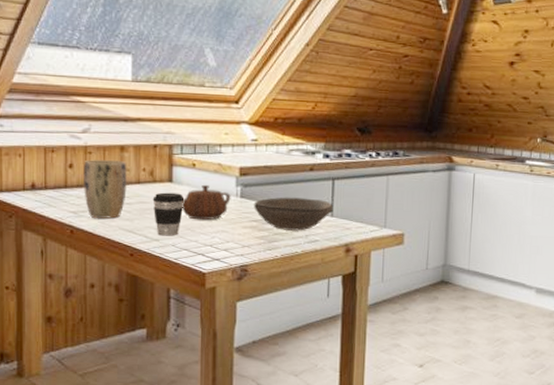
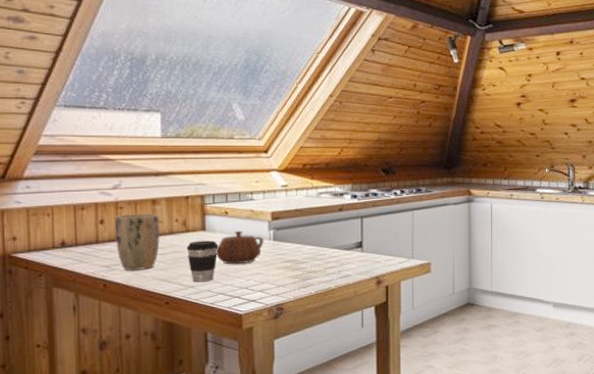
bowl: present [254,197,333,231] -> none [287,236,363,268]

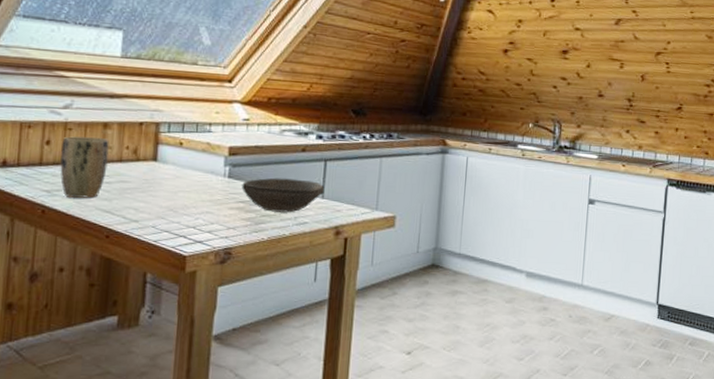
coffee cup: present [186,240,218,283] -> none [134,171,169,217]
teapot: present [215,230,264,265] -> none [165,163,218,201]
bowl: none [287,236,363,268] -> present [241,177,324,213]

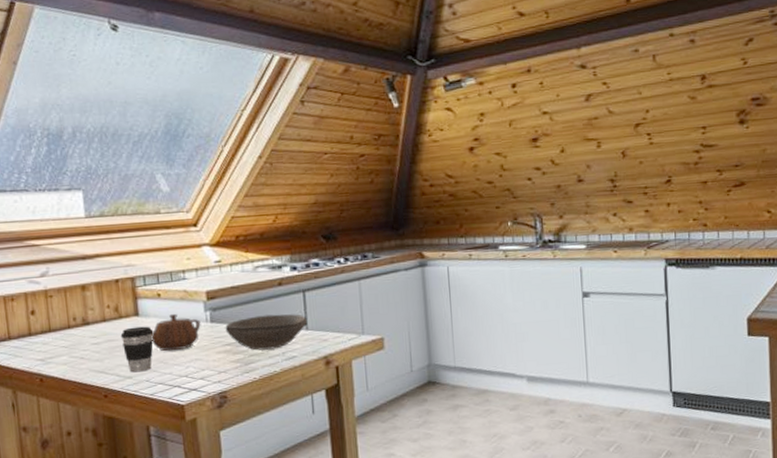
plant pot: present [60,136,109,198] -> none [46,300,93,363]
coffee cup: none [134,171,169,217] -> present [120,326,154,373]
teapot: none [165,163,218,201] -> present [149,313,201,352]

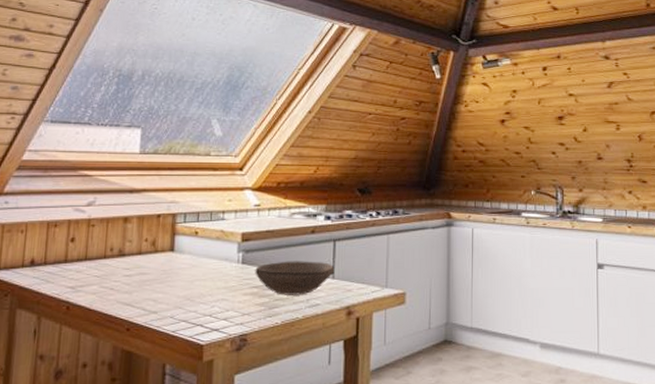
coffee cup: present [120,326,154,373] -> none [153,262,186,308]
teapot: present [149,313,201,352] -> none [182,252,232,289]

